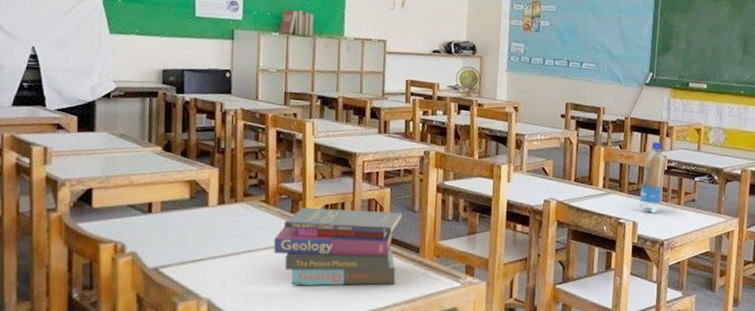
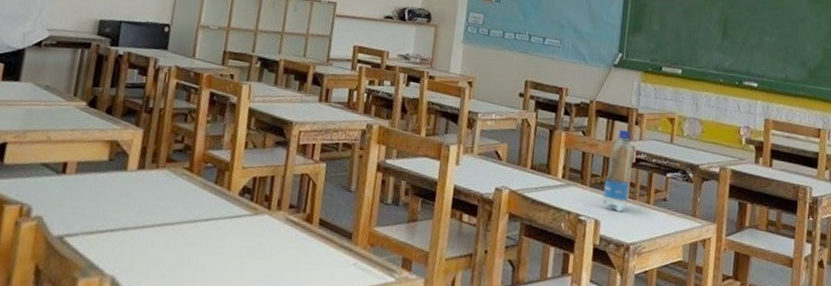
books: present [274,207,402,286] -> none [191,178,336,274]
globe: present [455,66,481,97] -> none [406,34,435,68]

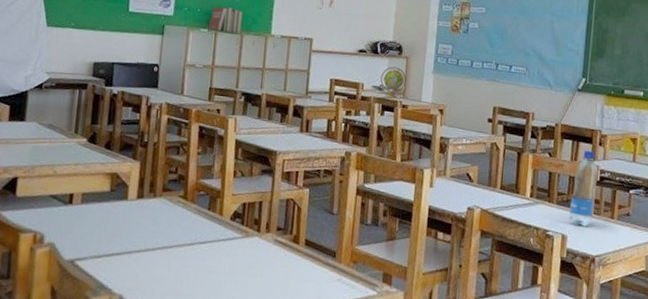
globe: none [406,34,435,68] -> present [380,66,406,98]

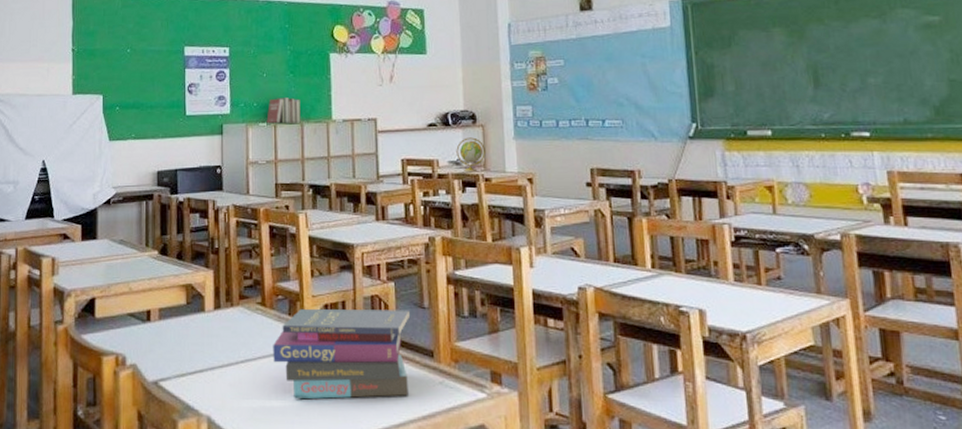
books: none [189,204,319,289] -> present [273,308,409,400]
bottle: present [569,151,599,227] -> none [701,207,734,298]

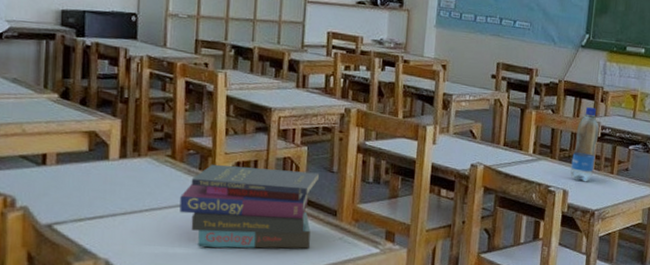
globe: present [456,137,486,171] -> none [380,19,408,52]
bottle: none [701,207,734,298] -> present [570,107,600,182]

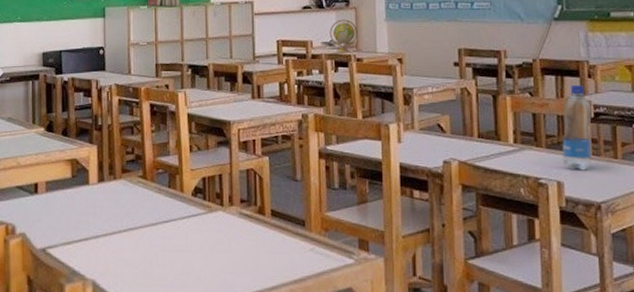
books: present [179,164,319,249] -> none [154,181,283,265]
globe: none [380,19,408,52] -> present [329,19,358,52]

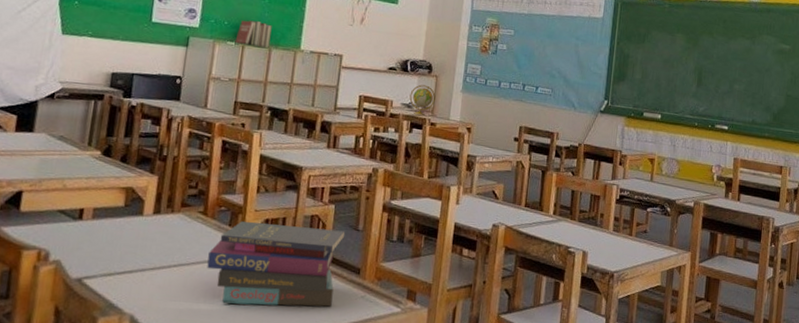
books: none [154,181,283,265] -> present [207,220,345,307]
bottle: present [562,85,592,171] -> none [590,170,618,244]

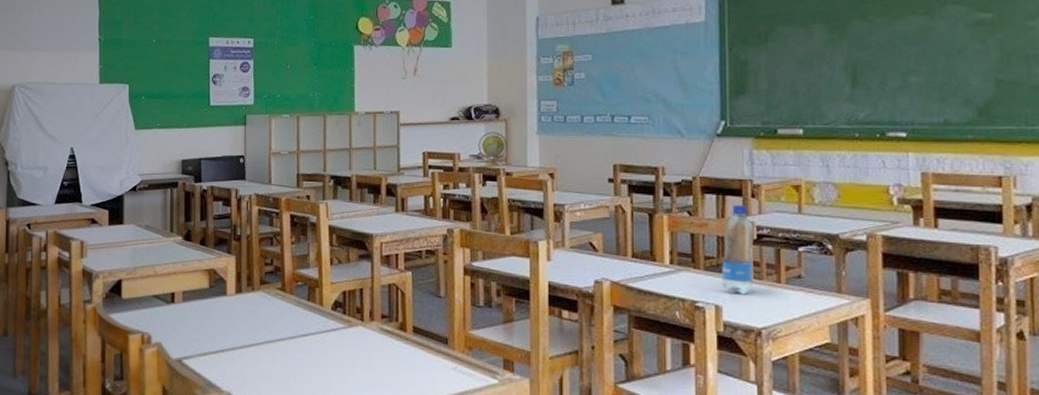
books: present [207,220,345,307] -> none [292,294,426,380]
books: present [235,20,272,49] -> none [289,89,323,116]
bottle: none [590,170,618,244] -> present [722,205,755,295]

